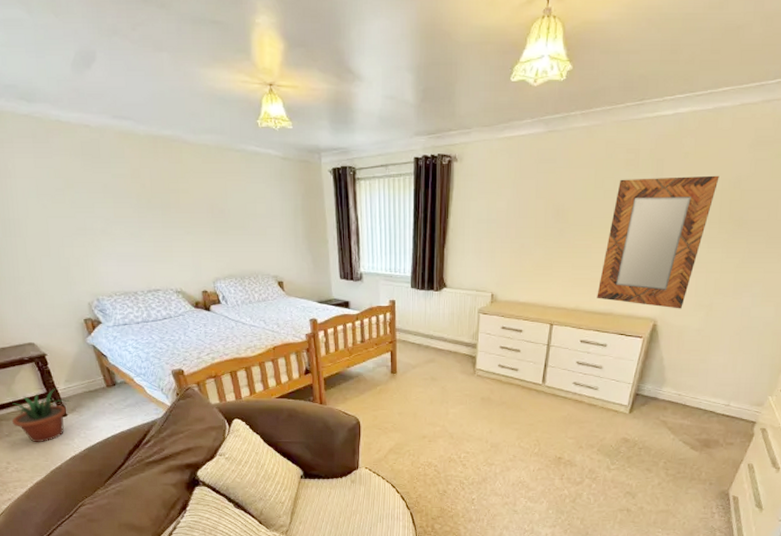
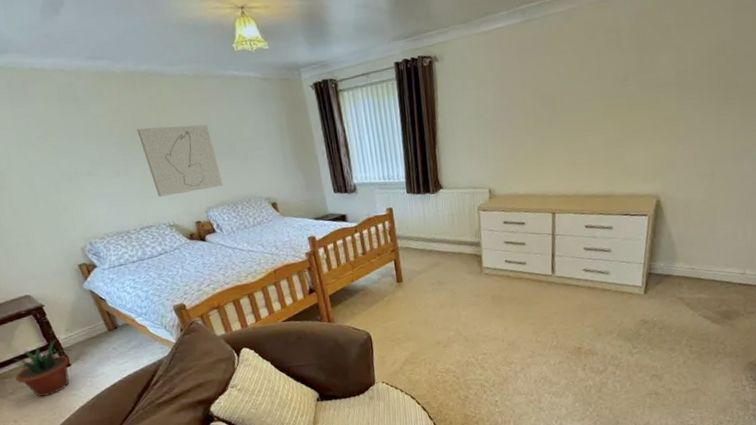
wall art: none [154,192,233,262] -> present [136,124,223,197]
home mirror: present [597,175,719,309] -> none [595,44,703,183]

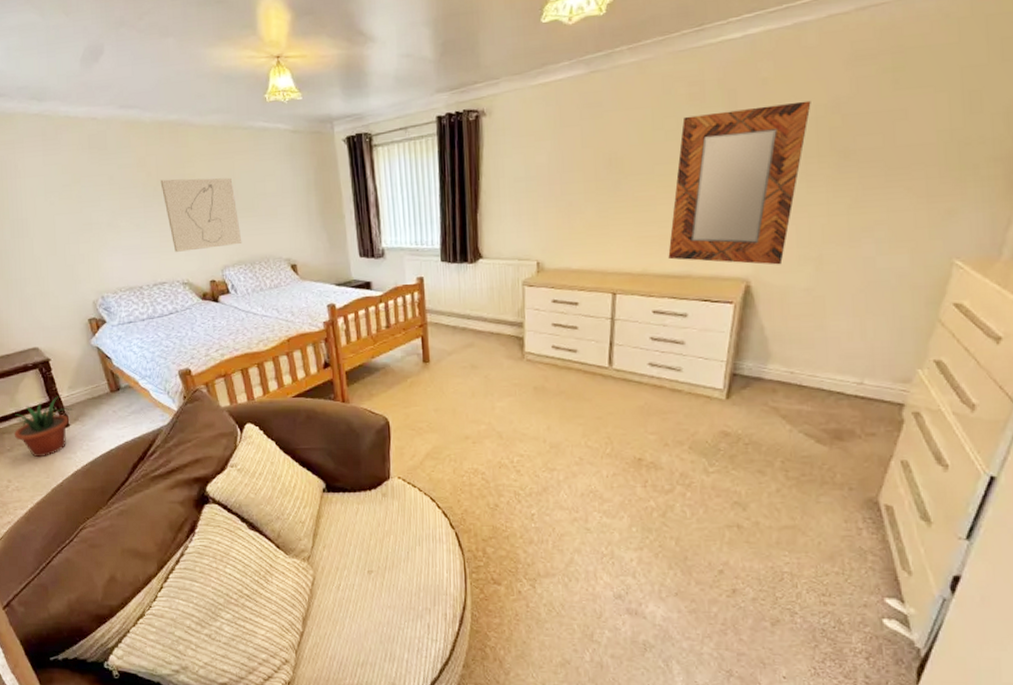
home mirror: none [595,44,703,183] -> present [668,100,811,265]

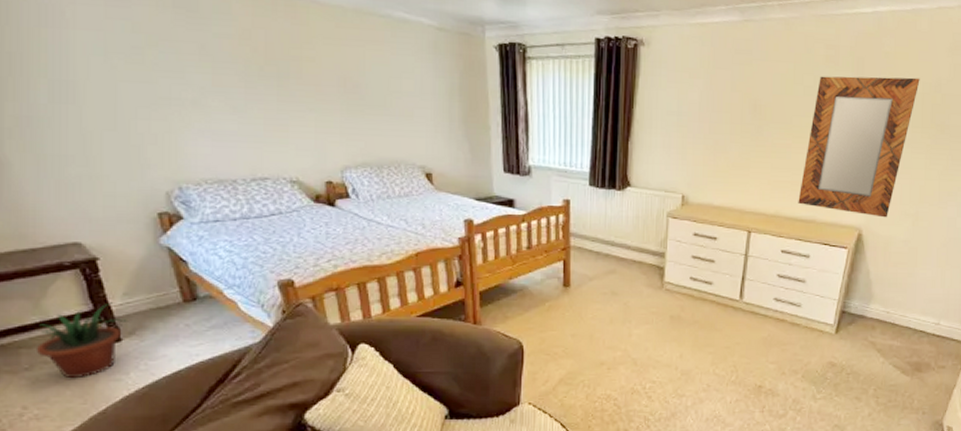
wall art: present [160,177,242,252] -> none [269,58,369,145]

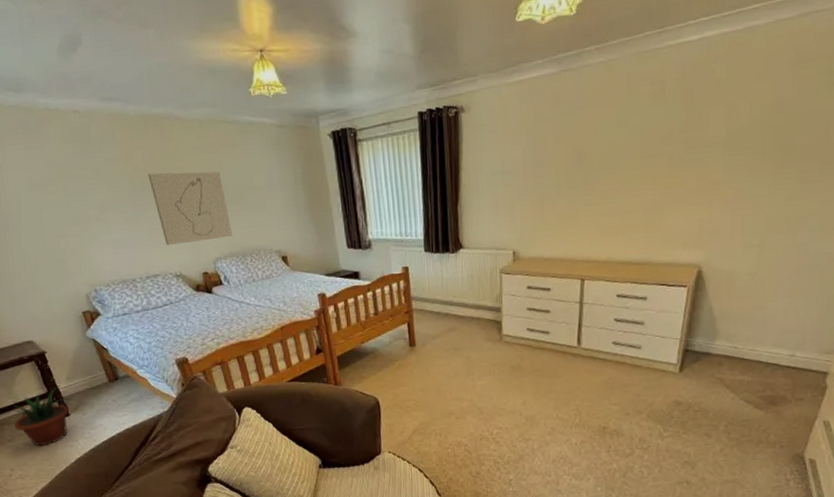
wall art: none [269,58,369,145] -> present [148,171,233,245]
home mirror: present [798,76,920,218] -> none [631,100,758,252]

